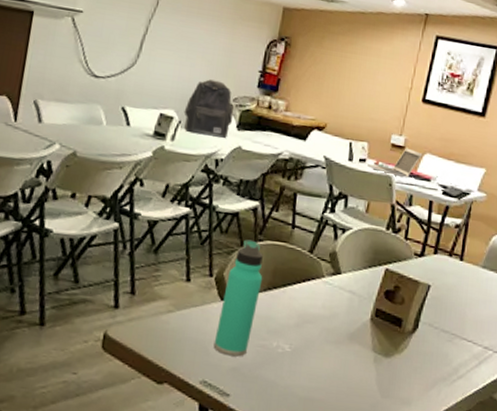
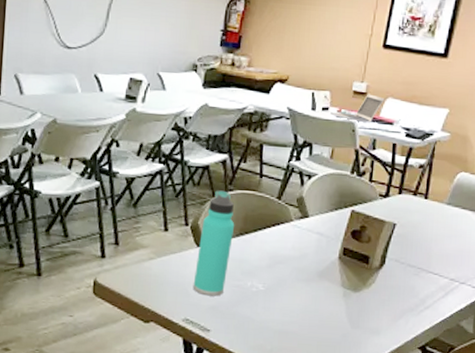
backpack: present [184,79,234,138] -> none [152,42,199,97]

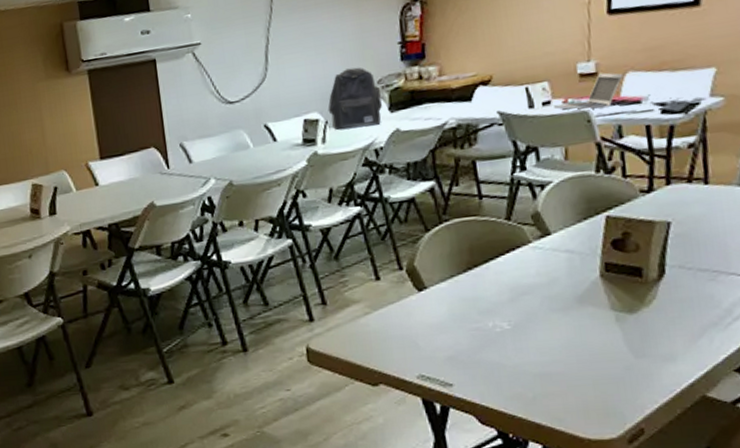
backpack: none [152,42,199,97] -> present [328,67,383,131]
thermos bottle: present [193,190,235,297] -> none [419,222,461,346]

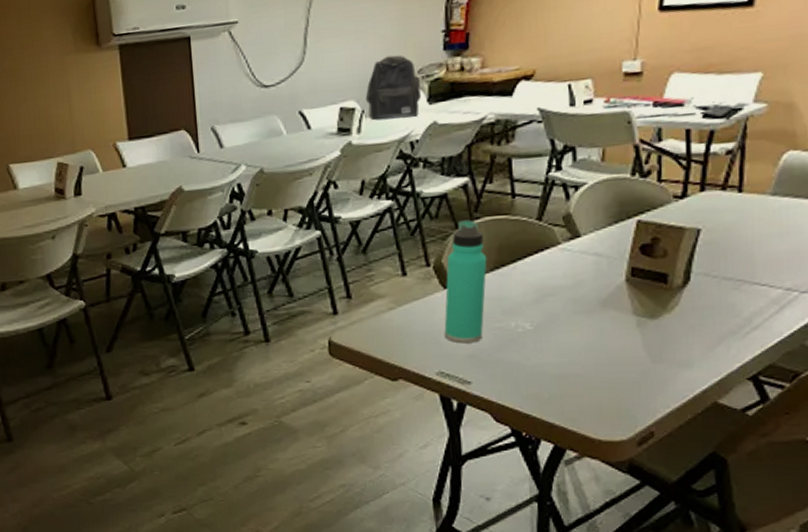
thermos bottle: none [419,222,461,346] -> present [444,219,487,344]
laptop: present [554,72,624,112] -> none [595,72,669,112]

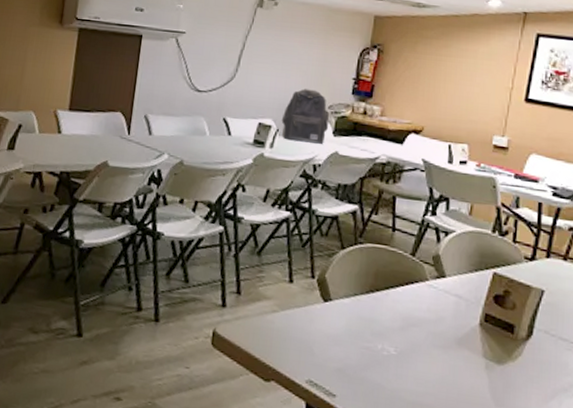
thermos bottle: present [444,219,487,344] -> none [318,242,365,358]

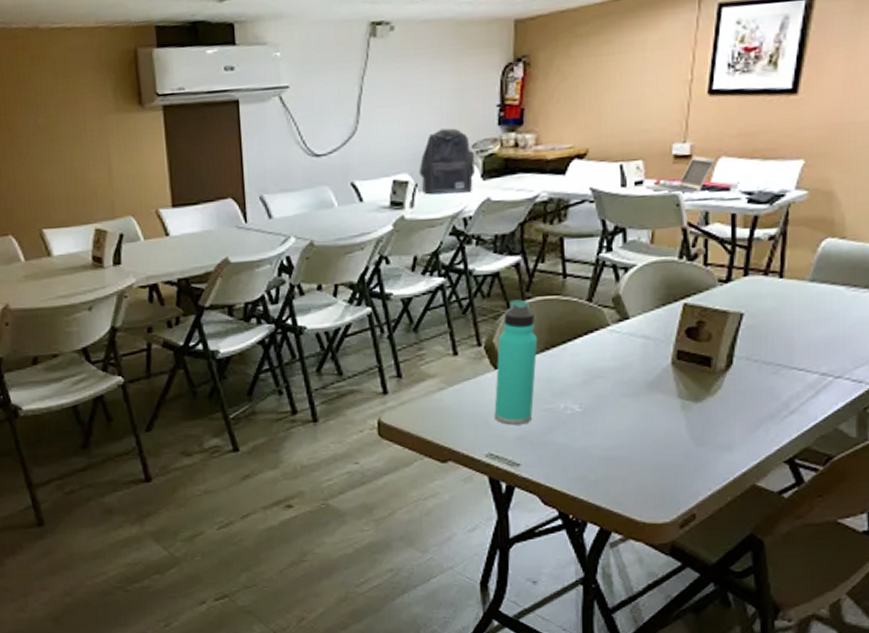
thermos bottle: none [318,242,365,358] -> present [494,299,538,425]
laptop: none [469,149,528,180] -> present [646,155,716,194]

